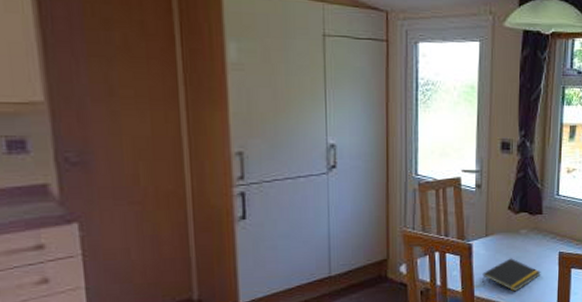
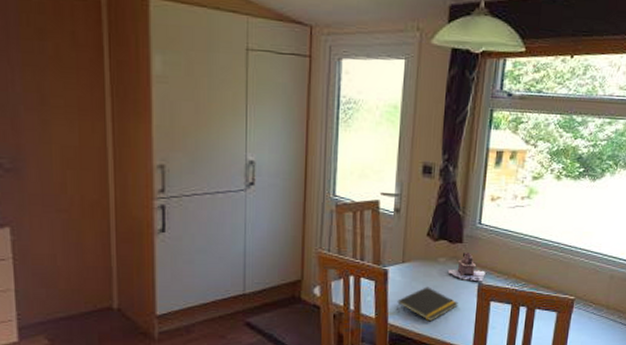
teapot: none [530,222,565,251] -> present [449,251,486,282]

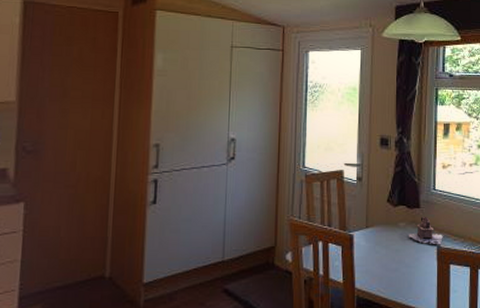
notepad: present [397,287,458,322] -> none [363,251,420,286]

